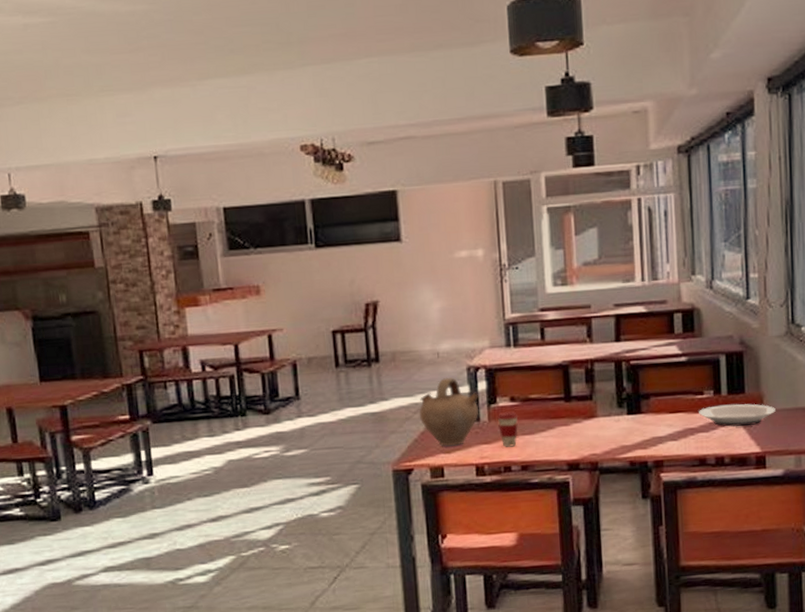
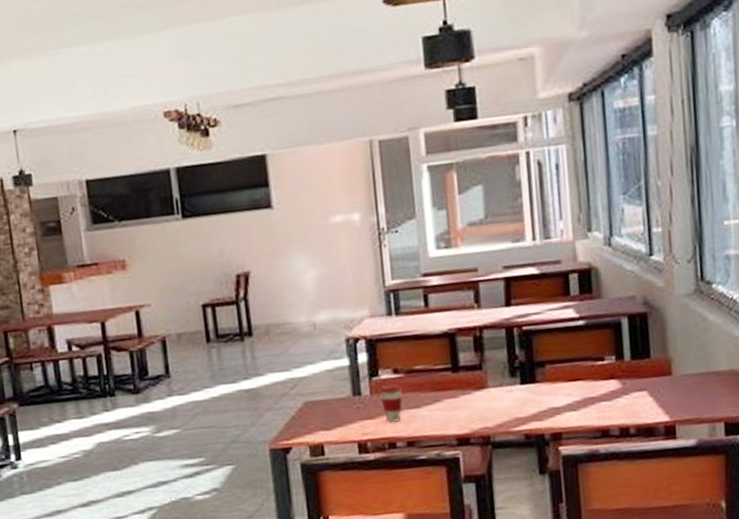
jug: present [419,377,478,447] -> none [296,349,359,423]
plate: present [699,404,776,427] -> none [600,369,685,395]

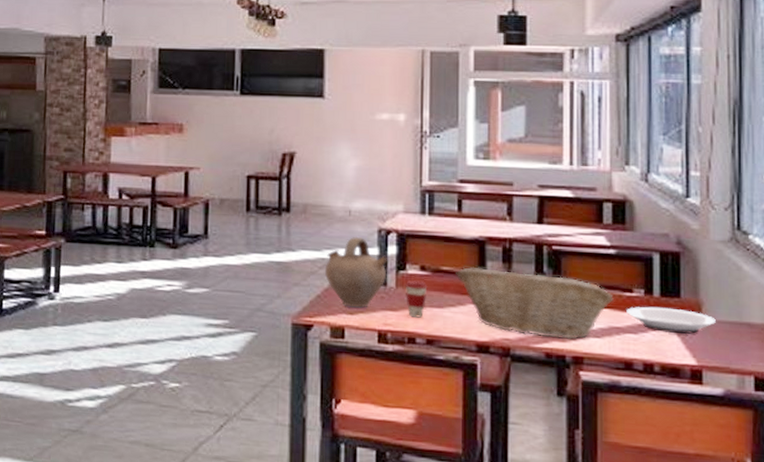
jug: none [296,349,359,423] -> present [324,236,387,308]
fruit basket: none [429,355,587,421] -> present [456,267,614,340]
plate: none [600,369,685,395] -> present [626,306,716,334]

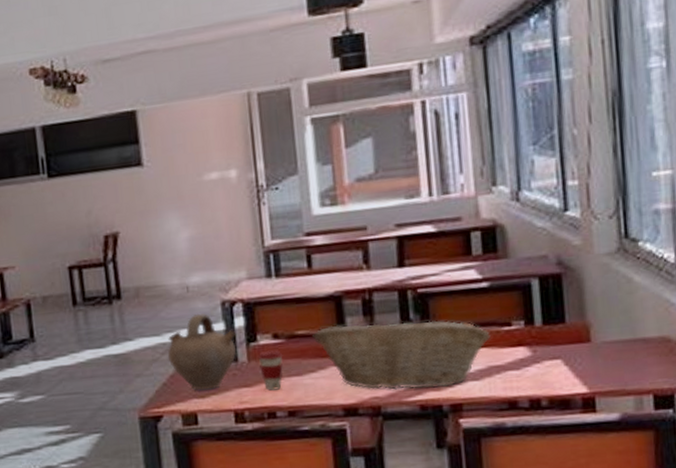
plate: present [626,306,716,334] -> none [506,335,607,363]

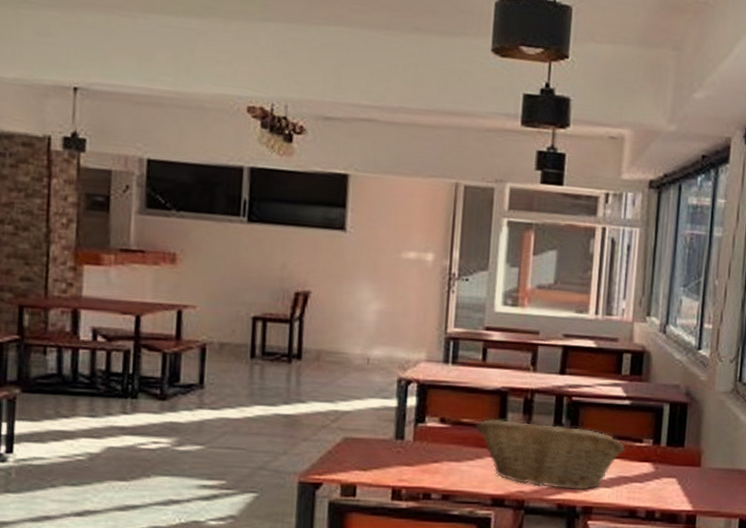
jug: present [167,313,236,391] -> none [337,386,406,464]
coffee cup: present [257,350,283,391] -> none [423,433,446,473]

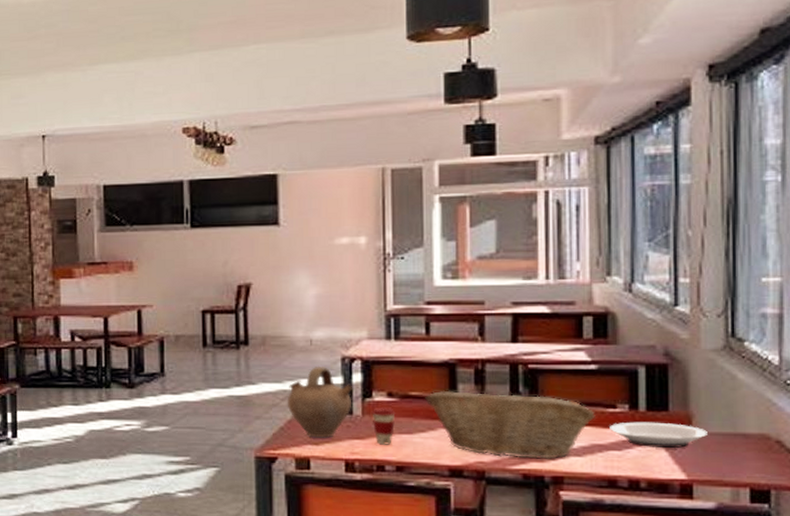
jug: none [337,386,406,464] -> present [287,366,352,438]
coffee cup: none [423,433,446,473] -> present [371,408,396,445]
plate: none [635,456,712,481] -> present [610,422,707,448]

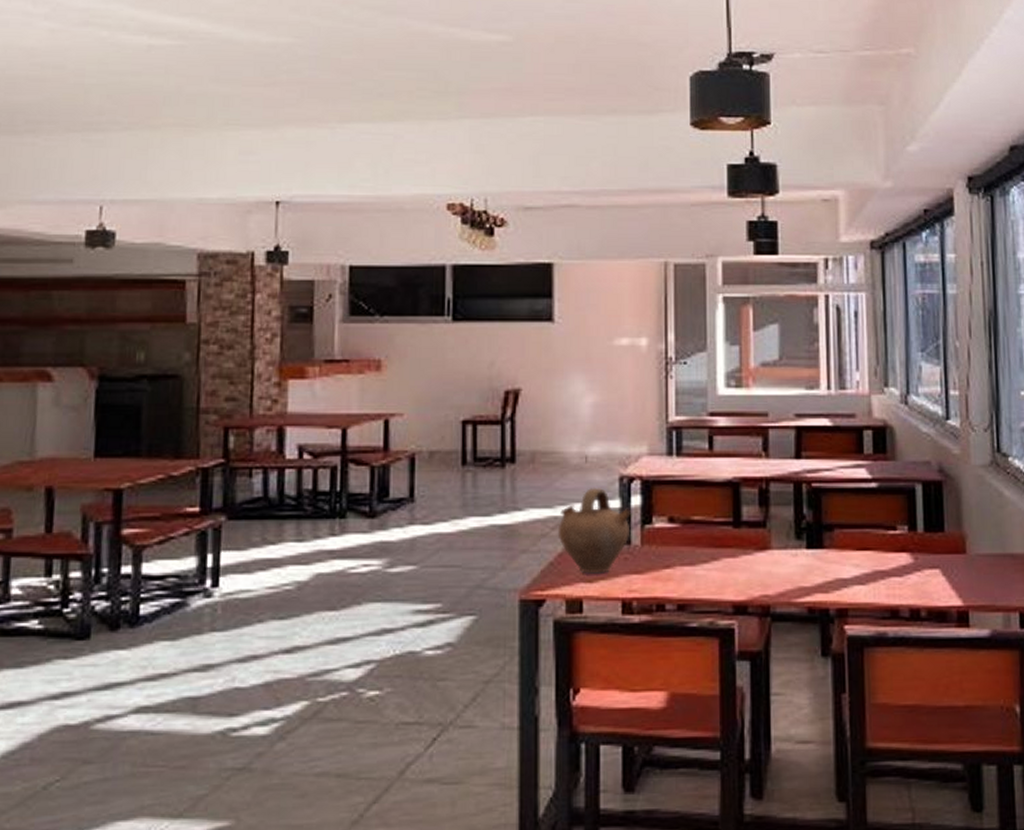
coffee cup: present [371,408,396,445] -> none [651,535,677,580]
fruit basket: present [425,390,595,459] -> none [708,513,877,590]
plate: present [610,422,707,448] -> none [891,544,980,572]

